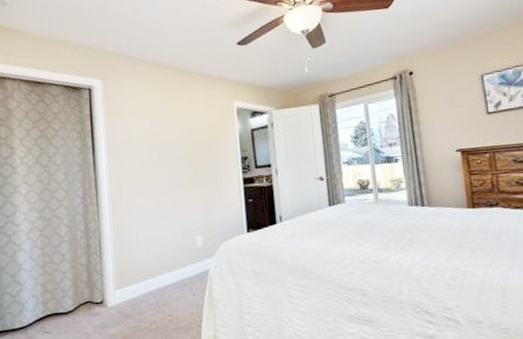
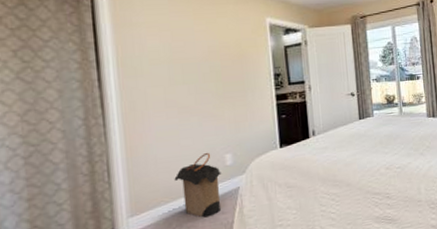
laundry hamper: none [152,233,193,297] -> present [174,152,221,218]

